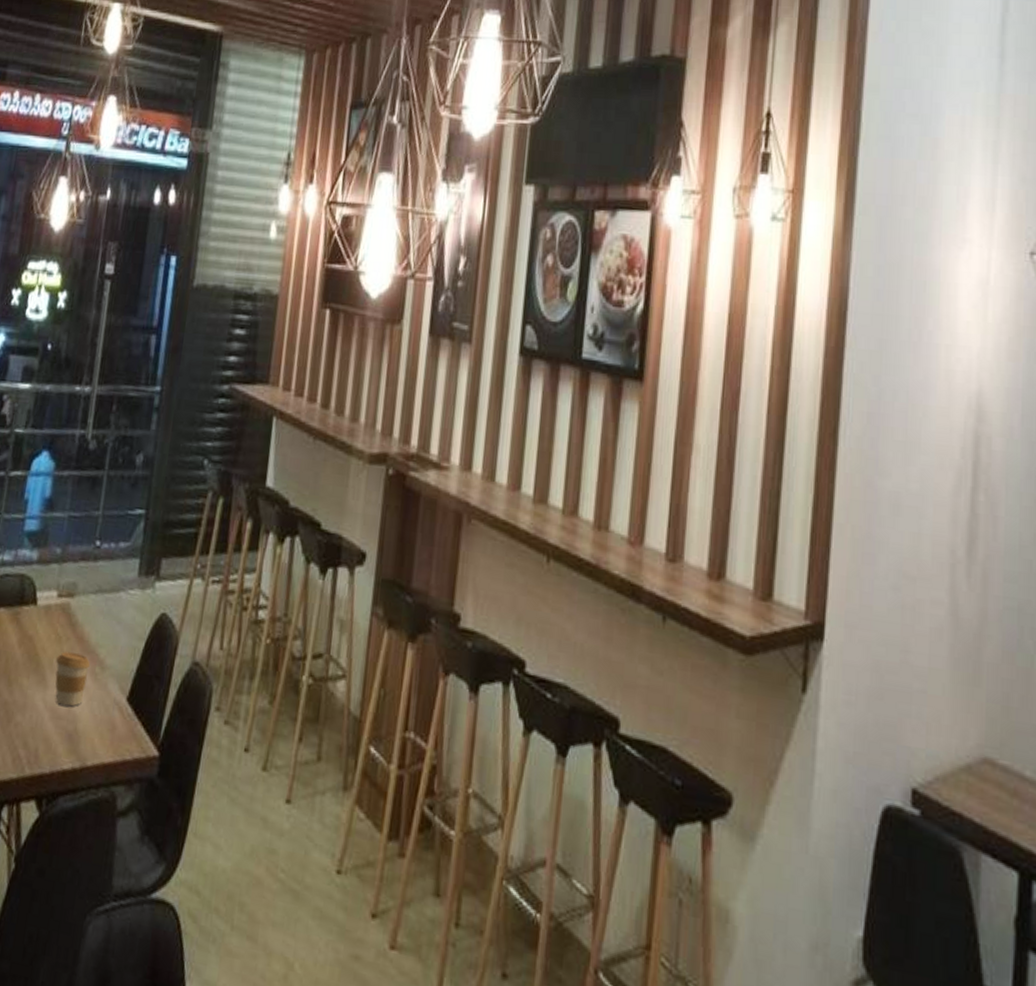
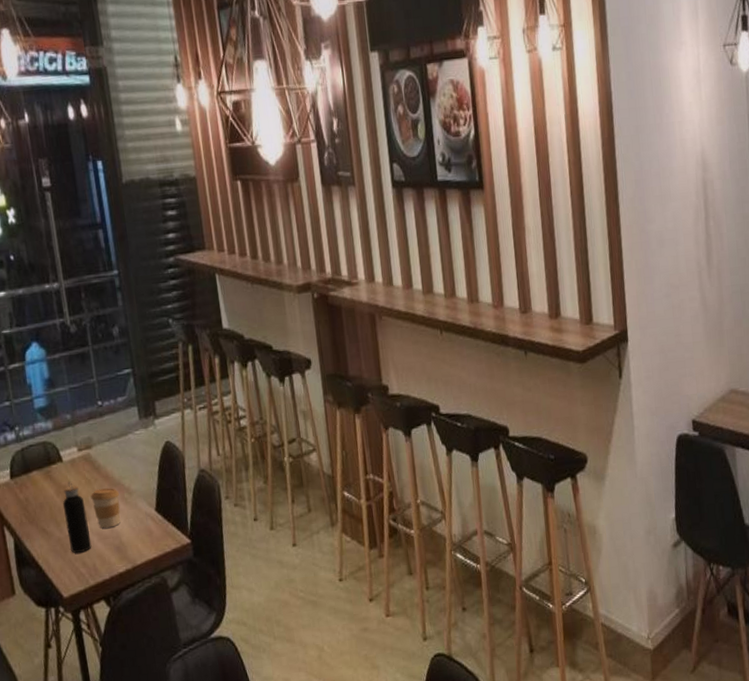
water bottle: none [14,632,47,729] -> present [62,481,92,553]

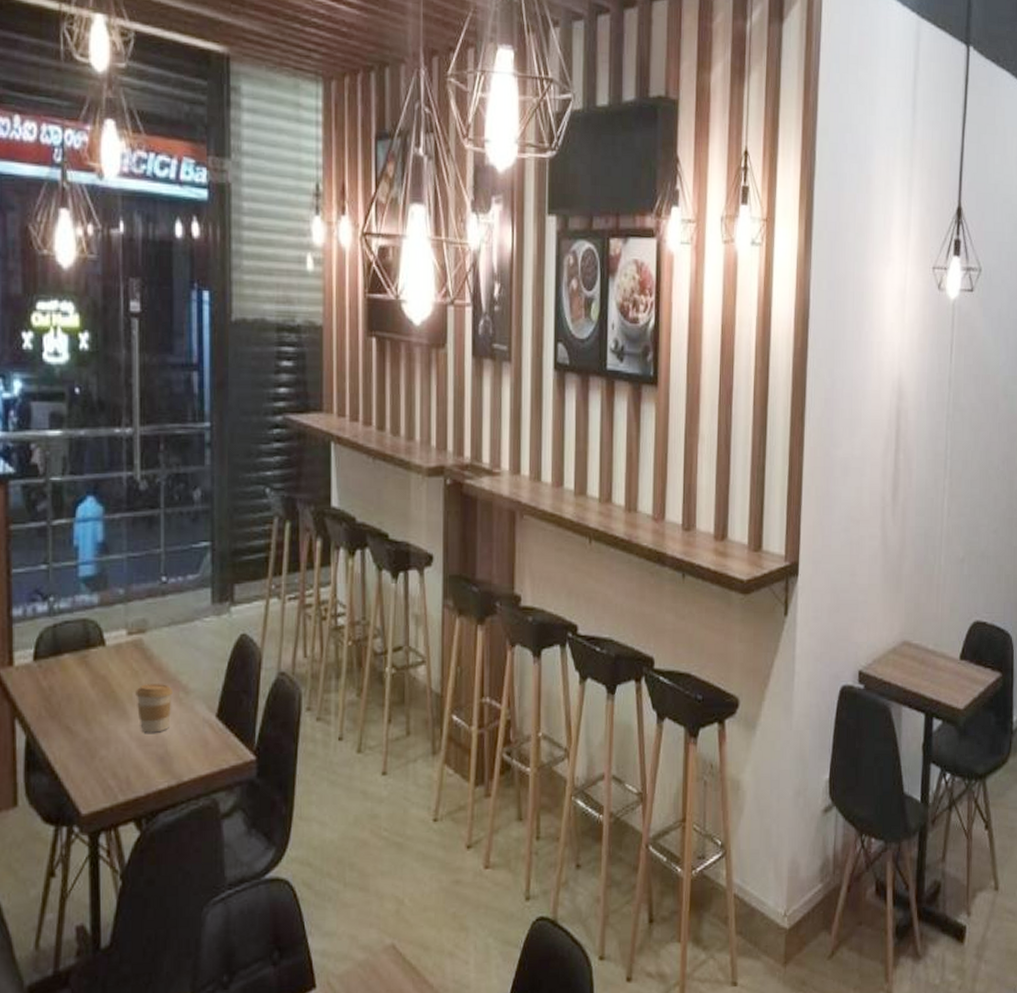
water bottle: present [62,481,92,553] -> none [97,671,128,761]

